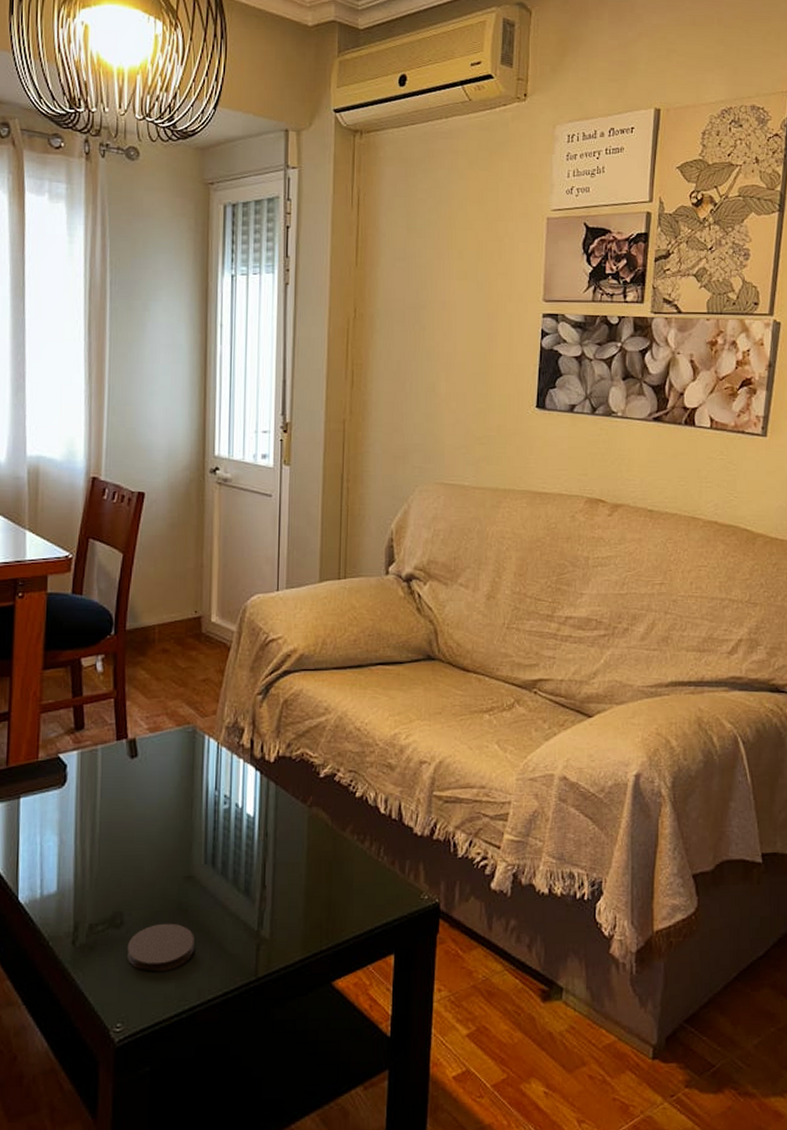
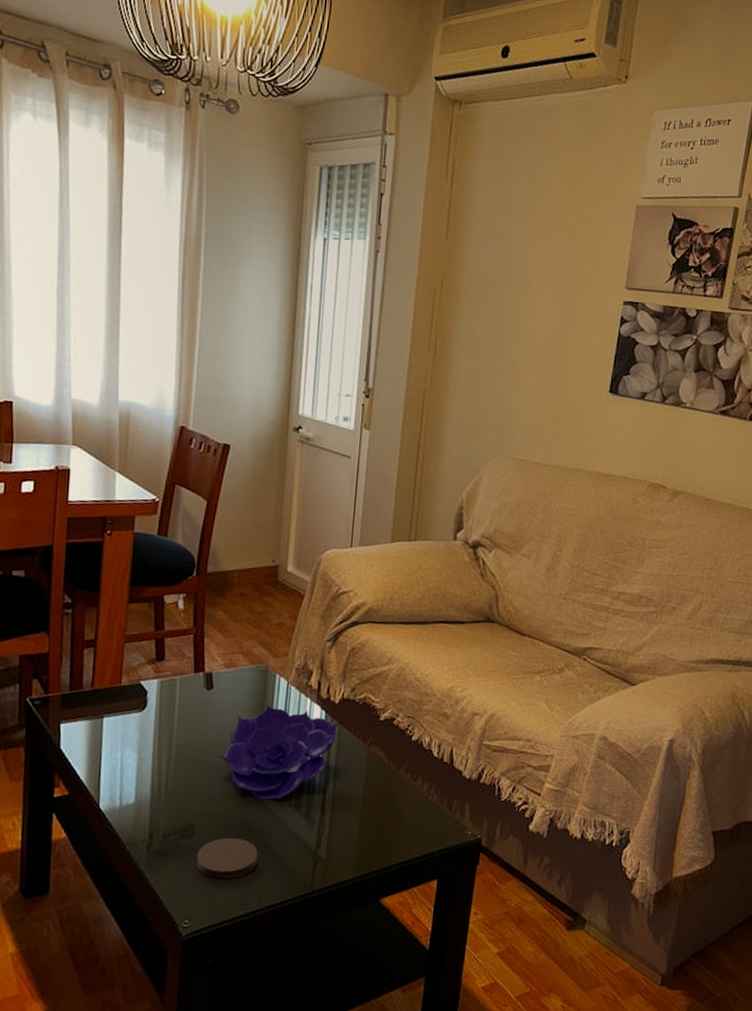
decorative bowl: none [147,768,276,877] -> present [219,704,339,800]

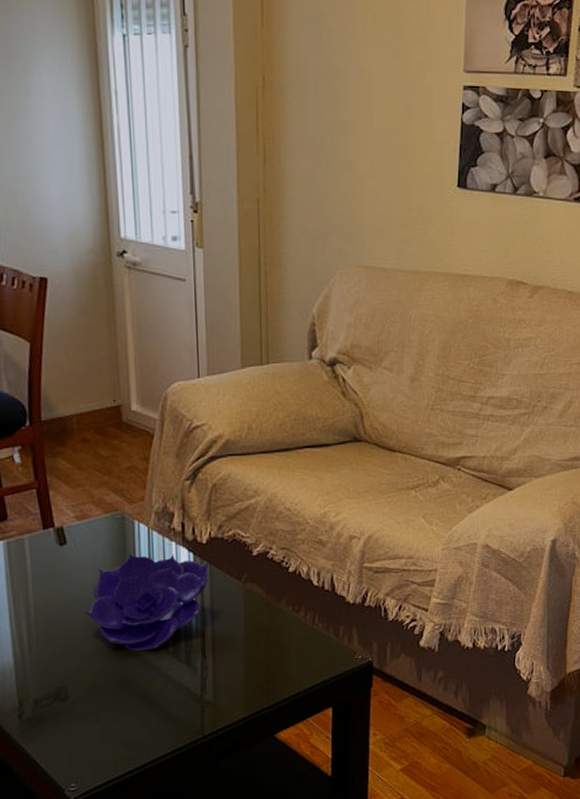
coaster: present [196,837,258,879] -> none [74,693,141,737]

